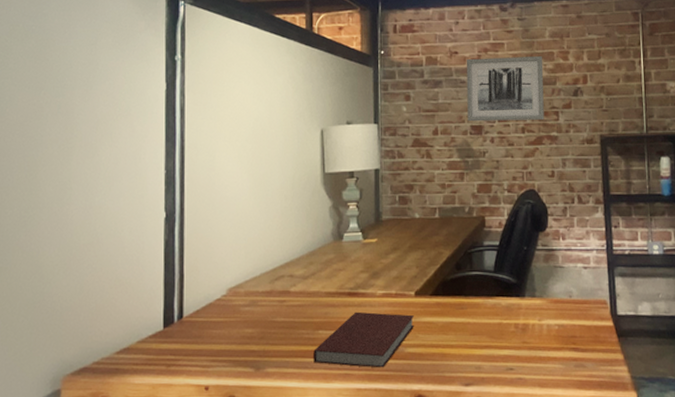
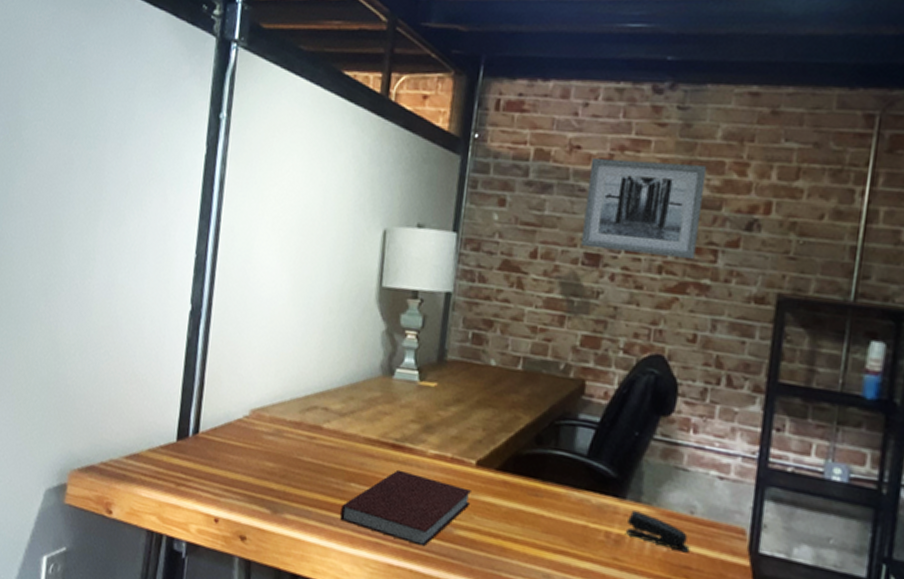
stapler: none [528,304,573,326] -> present [625,510,690,553]

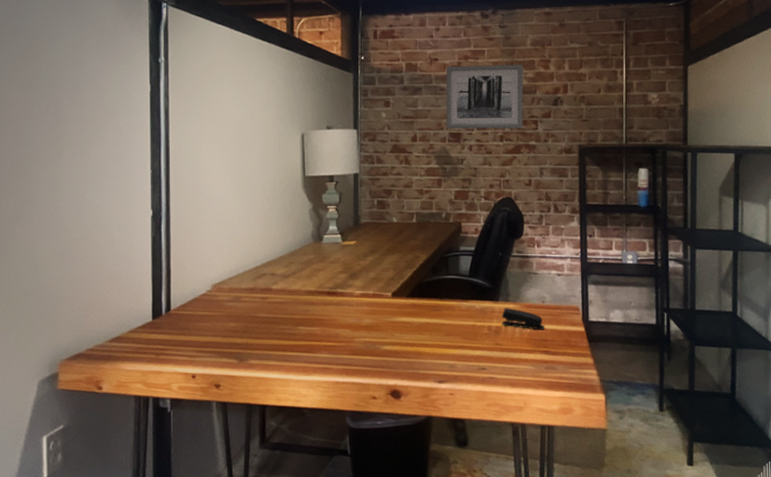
notebook: present [340,469,473,547] -> none [294,310,391,364]

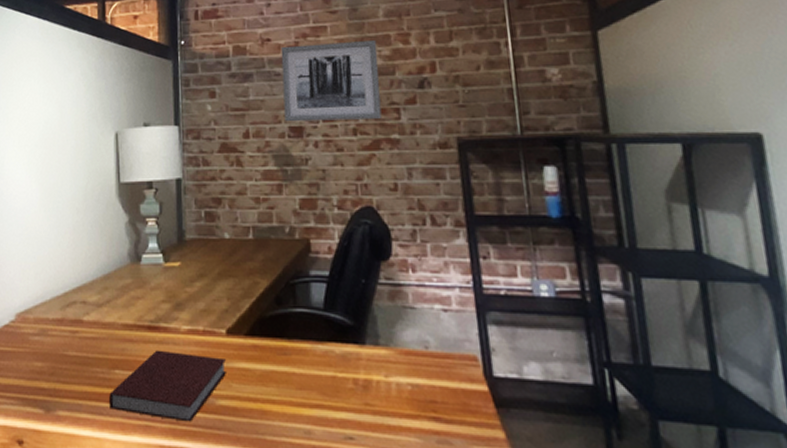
notebook: none [294,310,391,364] -> present [109,350,227,422]
stapler: present [501,308,545,330] -> none [370,354,432,387]

